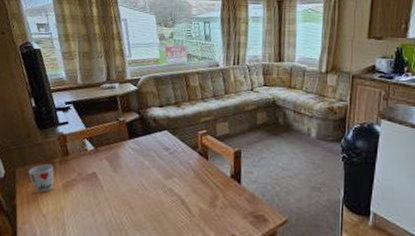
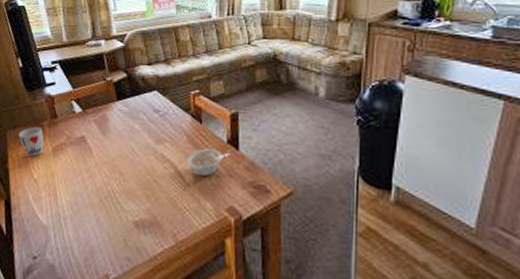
legume: none [193,183,233,209] -> present [187,148,230,177]

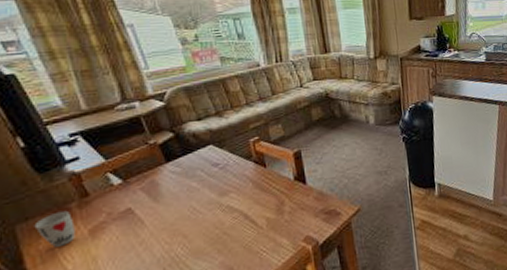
legume: present [187,148,230,177] -> none [256,188,299,218]

